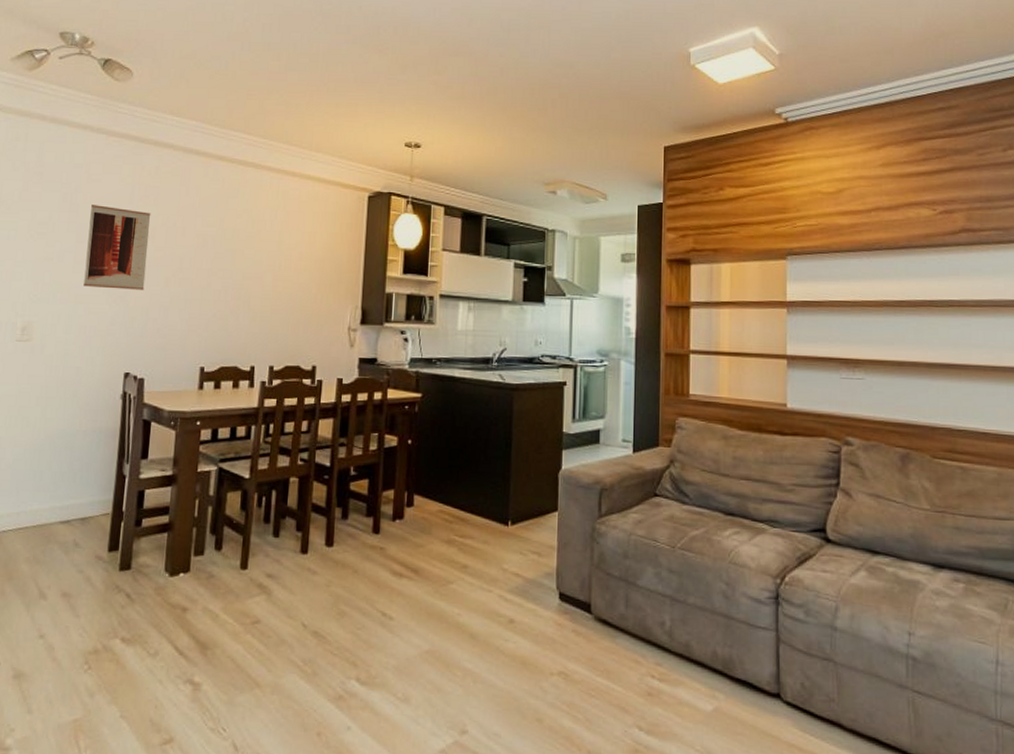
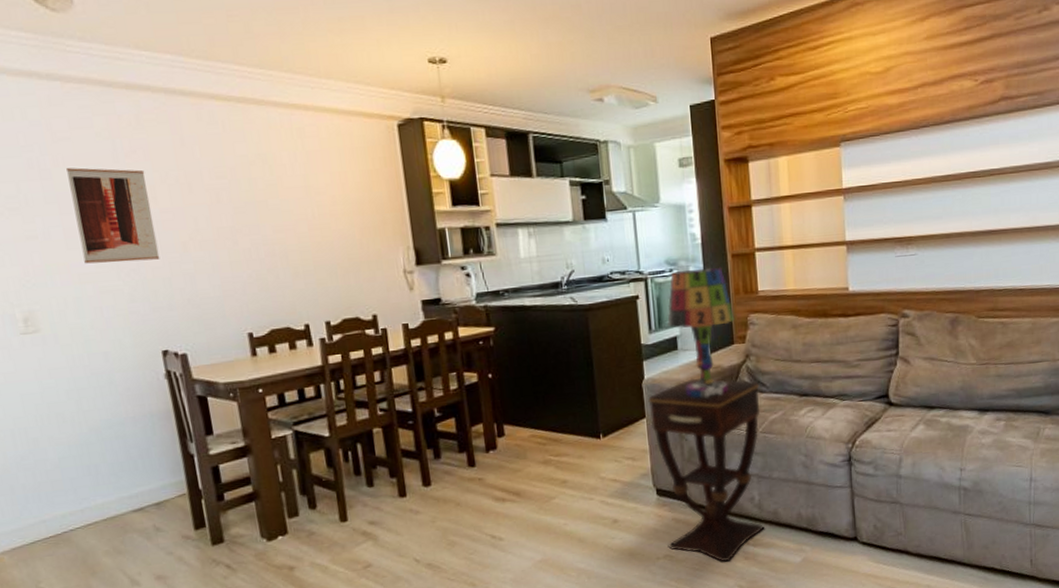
side table: none [563,476,682,694] -> present [648,378,765,563]
table lamp: none [592,362,662,500] -> present [667,266,735,398]

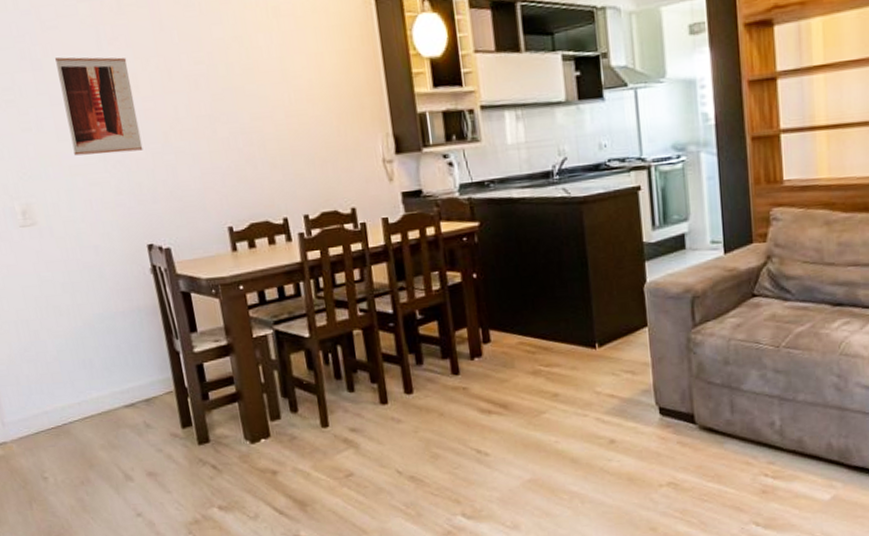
side table: present [648,378,765,563] -> none [650,282,787,495]
table lamp: present [667,266,735,398] -> none [673,151,754,305]

